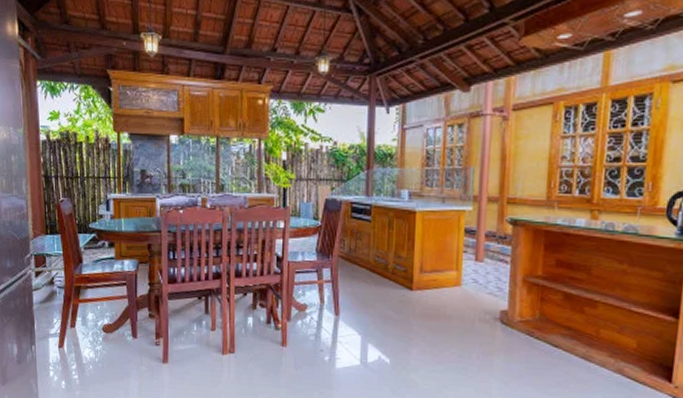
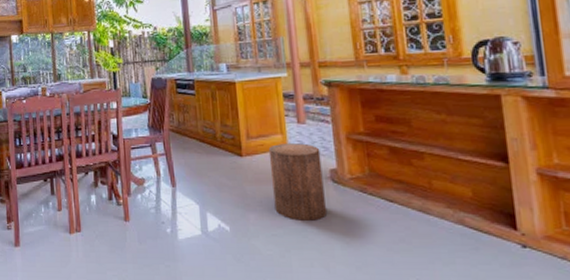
stool: none [438,280,494,360] -> present [268,143,326,221]

